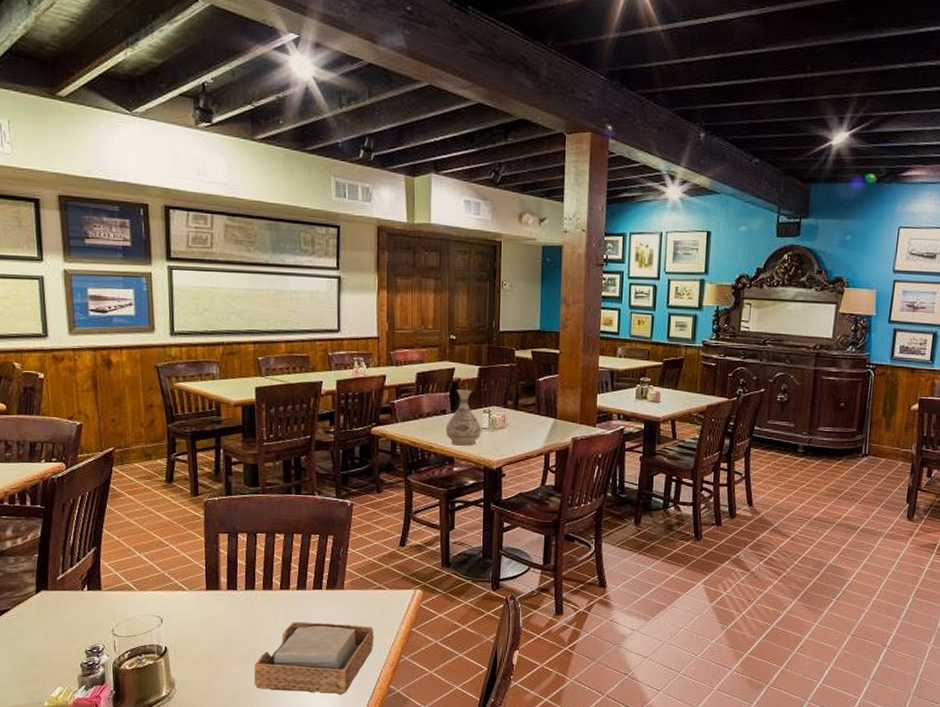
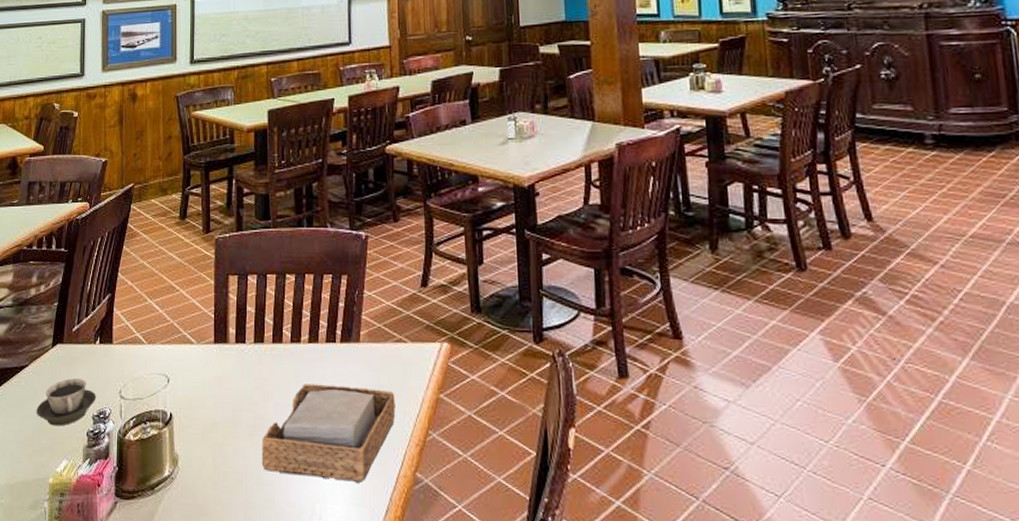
cup: none [24,620,88,660] -> present [36,378,96,427]
vase: present [445,390,482,446] -> none [466,96,508,161]

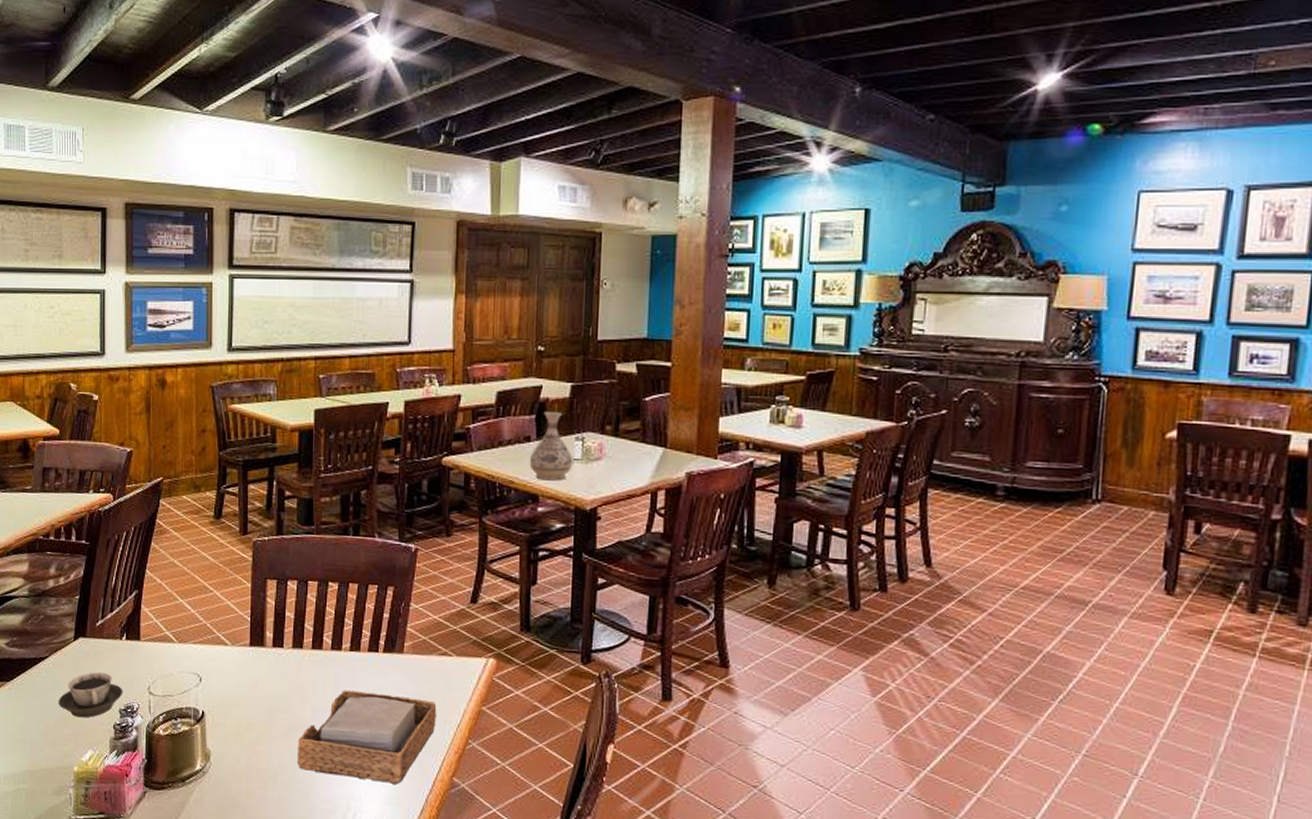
vase: none [466,96,508,161] -> present [529,412,574,481]

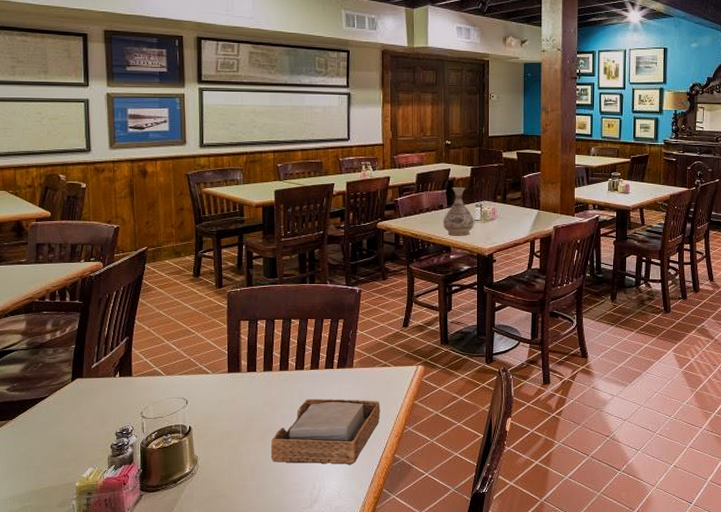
cup: present [58,672,123,718] -> none [59,405,119,443]

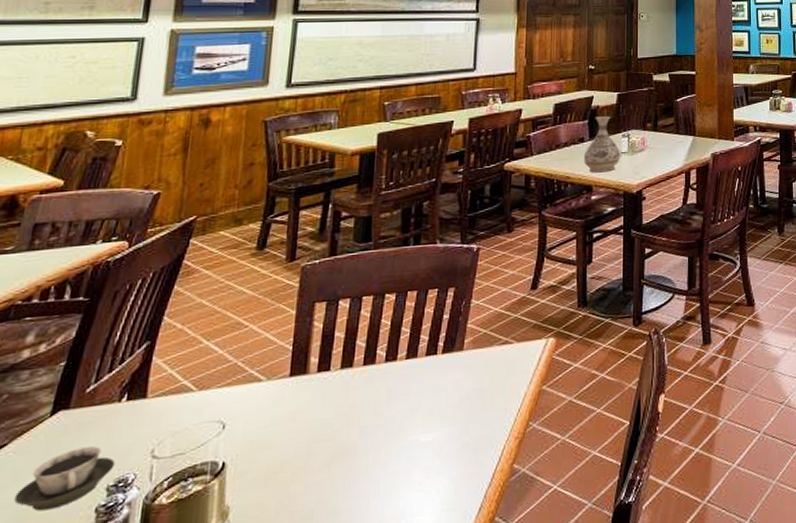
cup: none [59,405,119,443] -> present [14,446,115,511]
napkin holder: present [270,399,380,464] -> none [338,392,497,500]

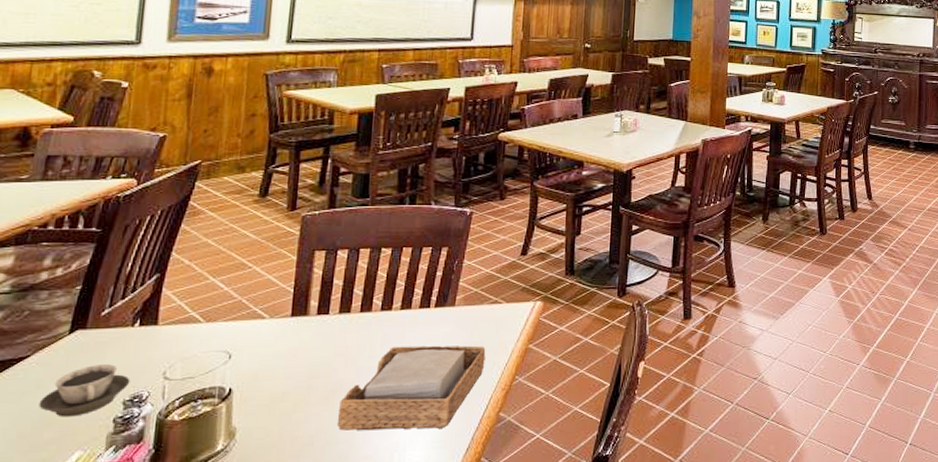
napkin holder: none [338,392,497,500] -> present [336,345,486,431]
vase: present [583,116,621,173] -> none [576,95,613,150]

